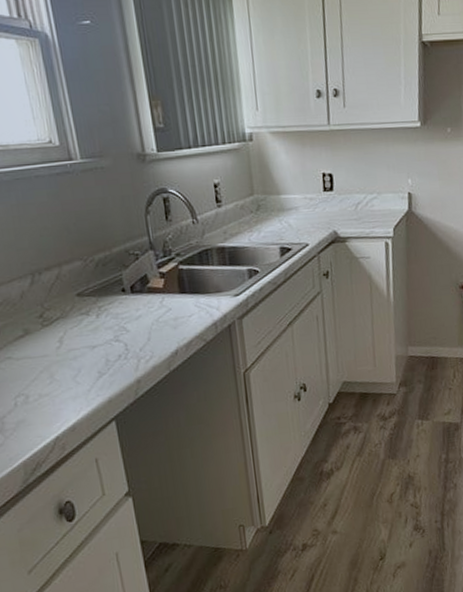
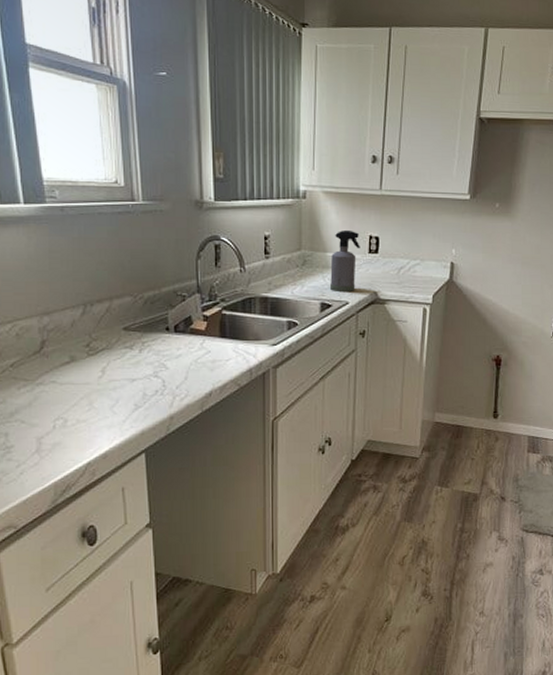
spray bottle: none [285,169,314,234] -> present [329,229,360,293]

